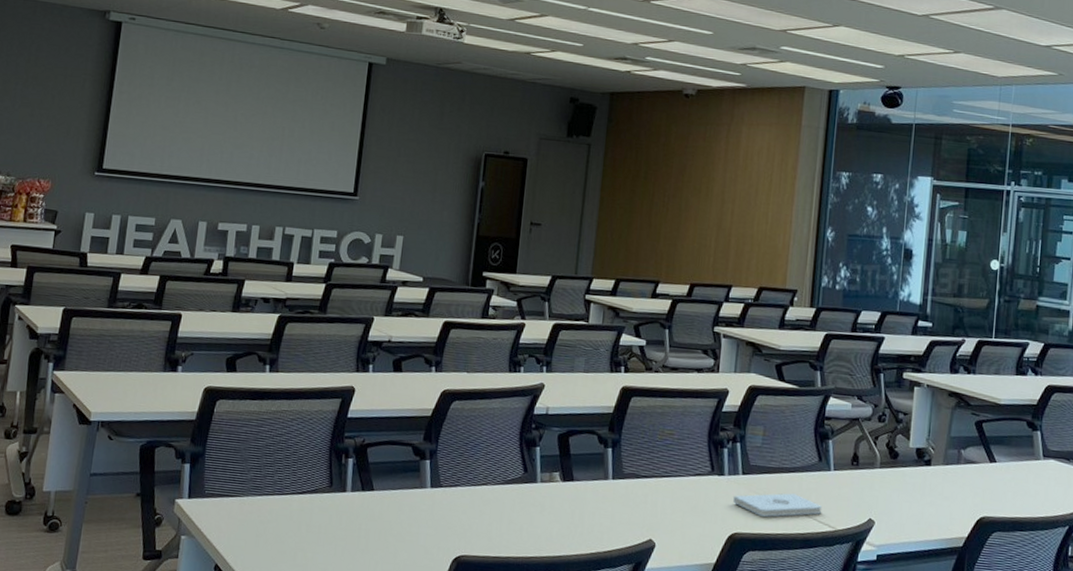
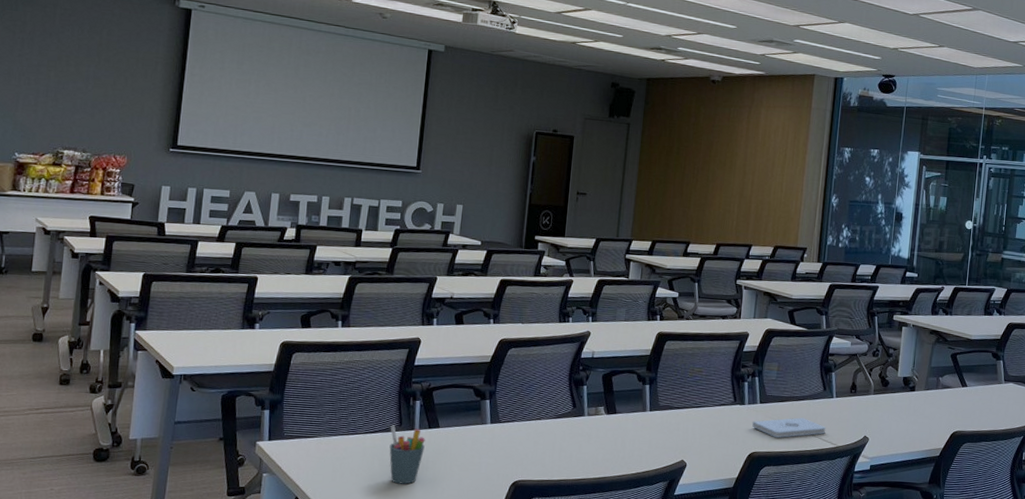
pen holder: none [318,485,358,555] -> present [389,425,425,484]

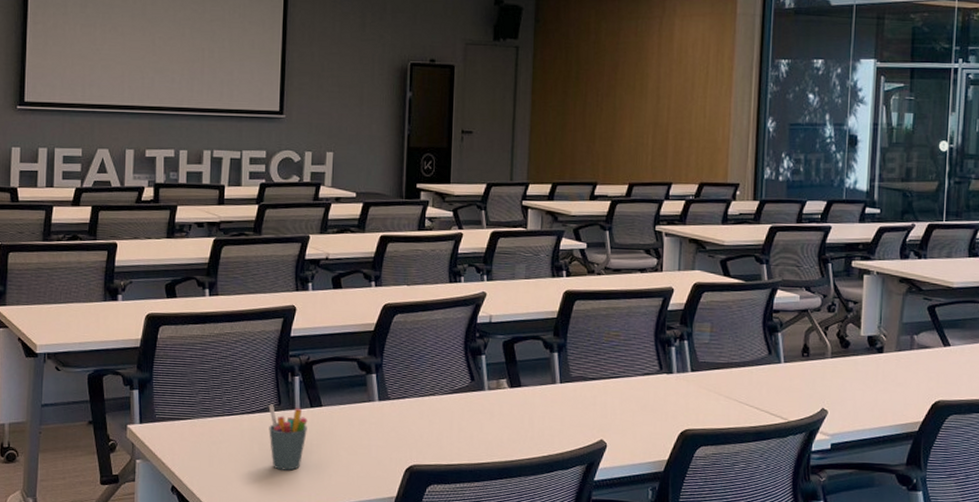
notepad: present [752,417,826,438] -> none [683,387,774,412]

